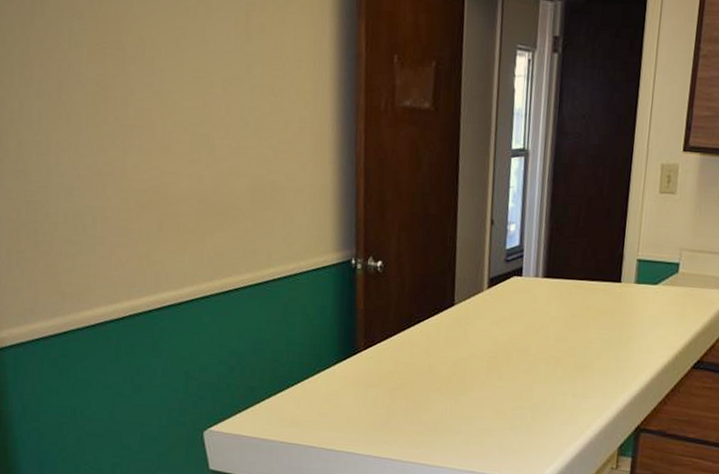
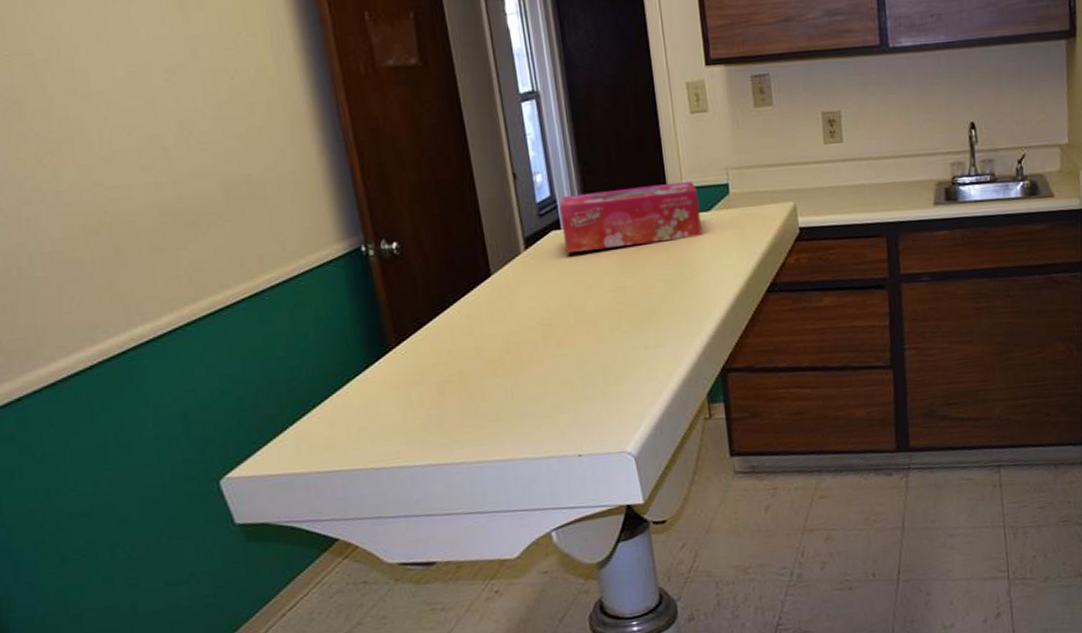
tissue box: none [522,248,650,306] -> present [559,180,702,253]

